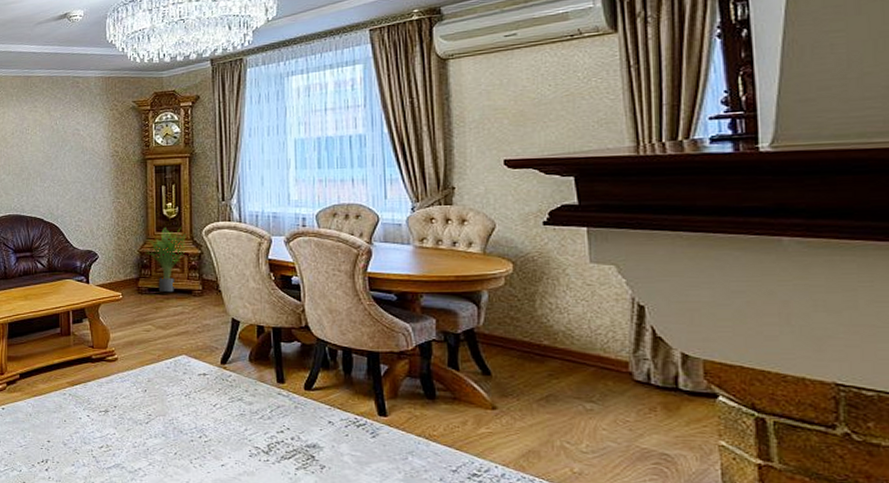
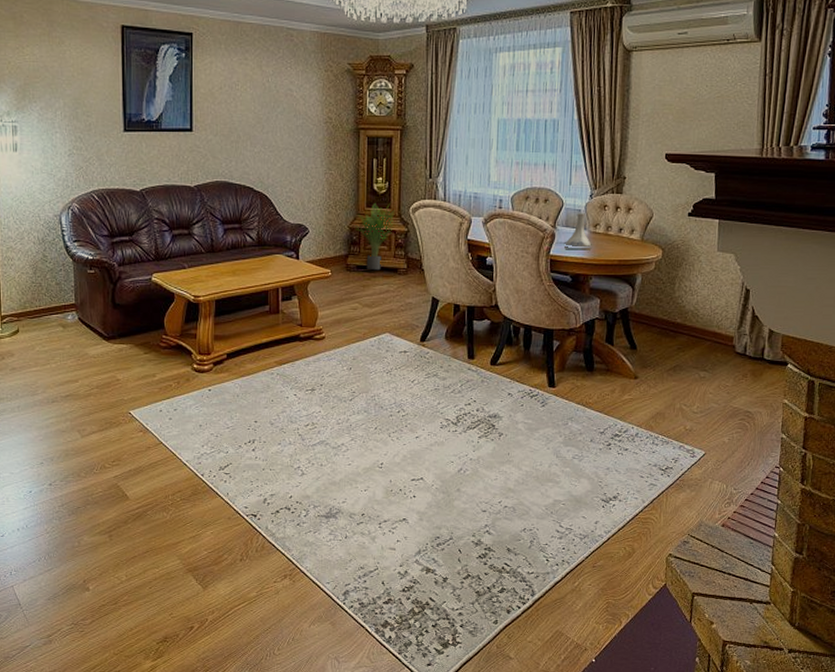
vase: none [383,227,419,270] -> present [563,213,592,253]

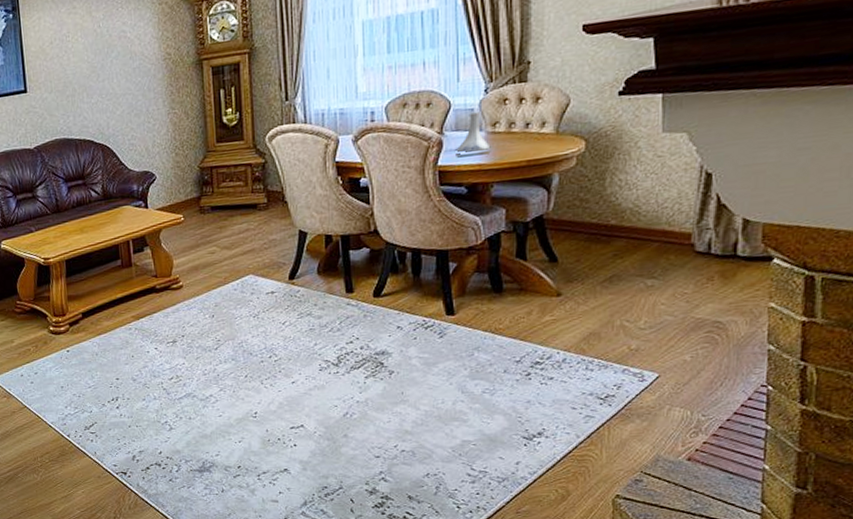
potted plant: present [355,203,394,271] -> none [206,135,249,210]

